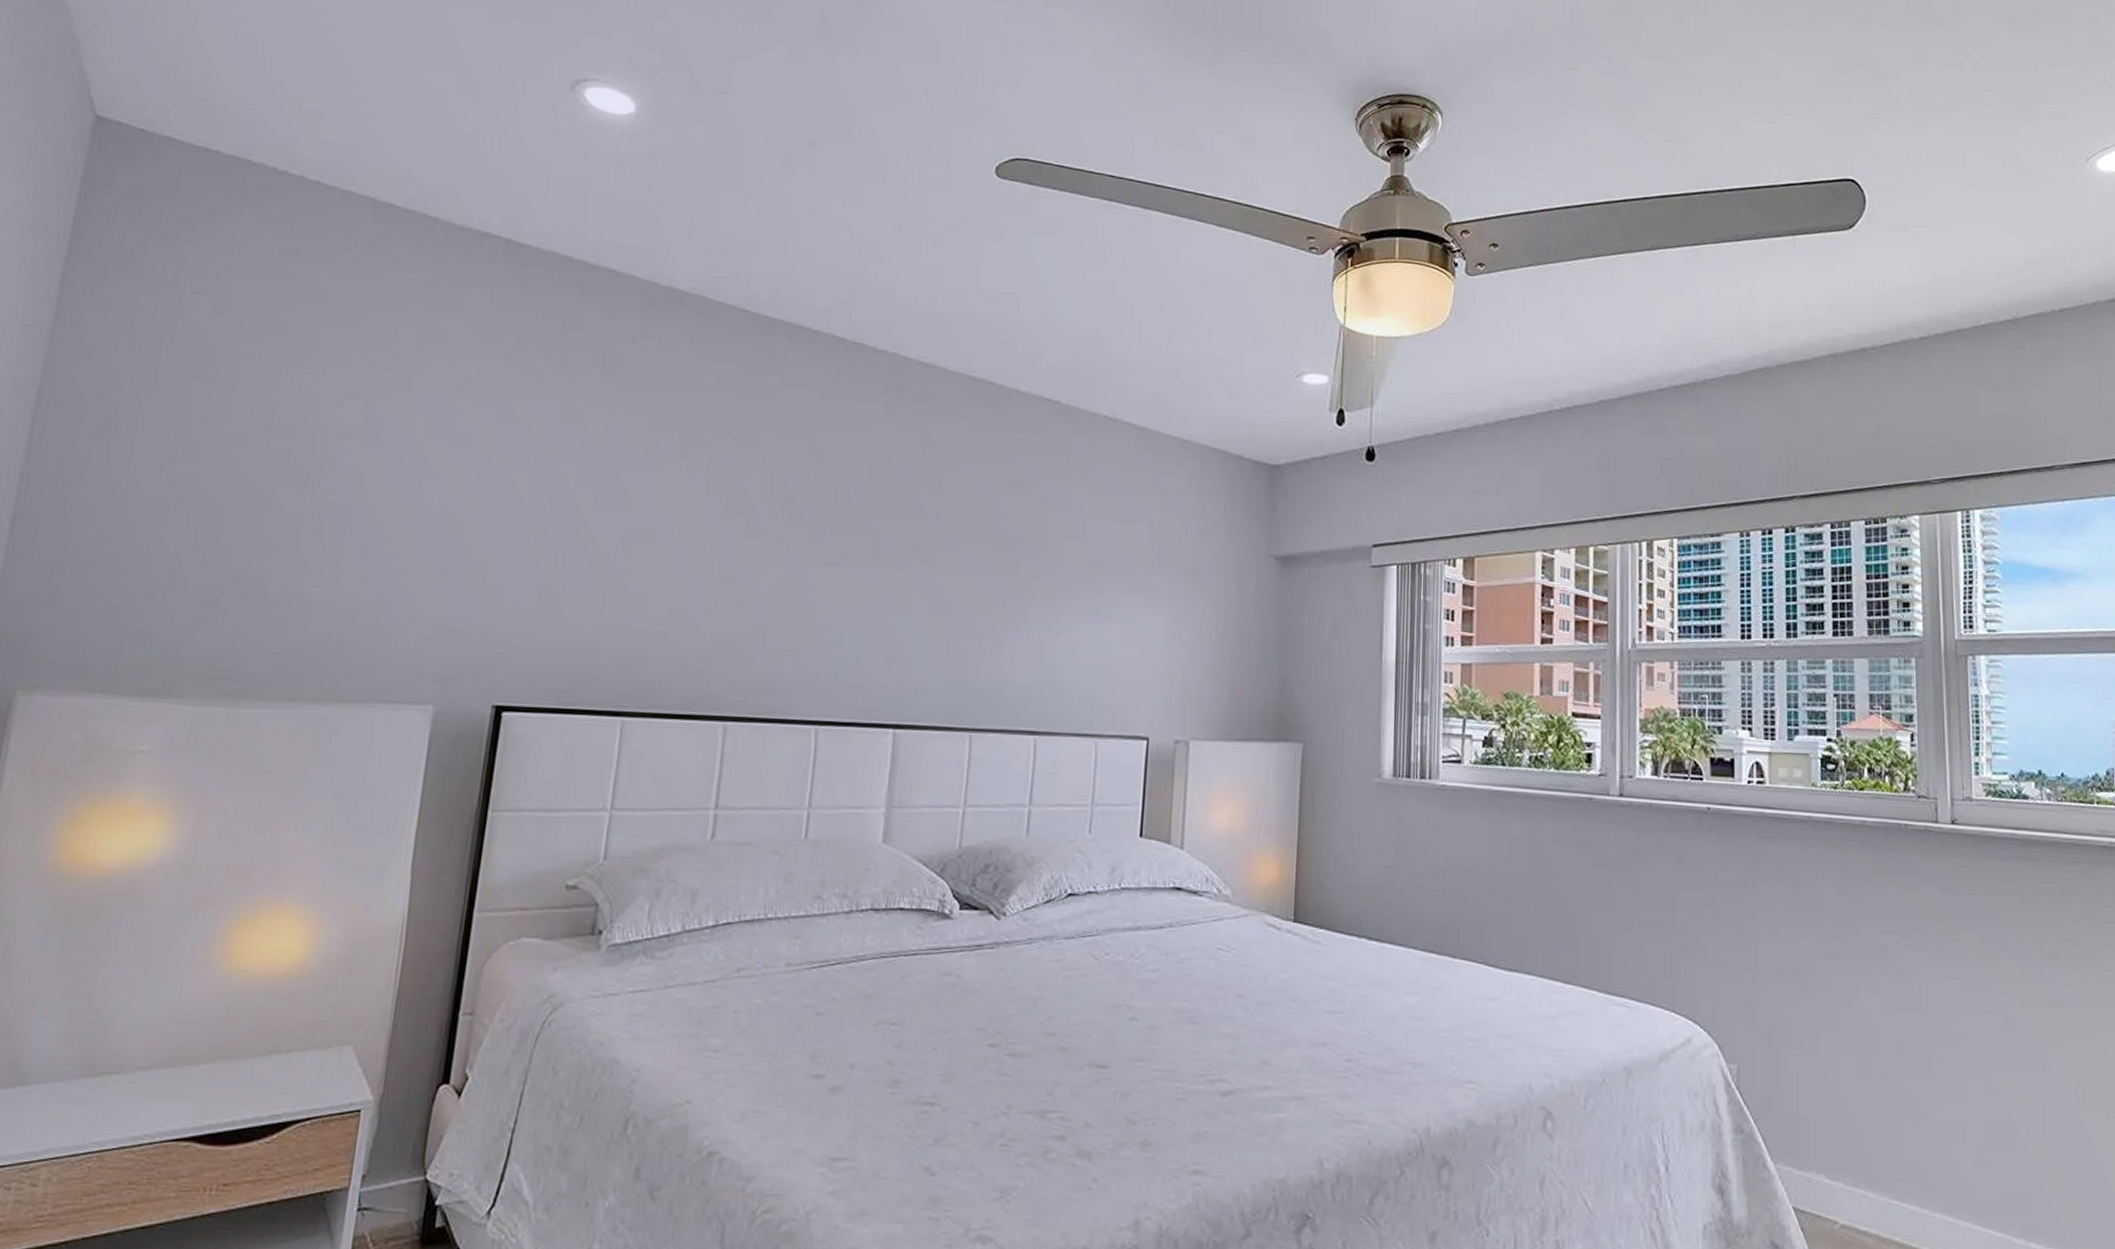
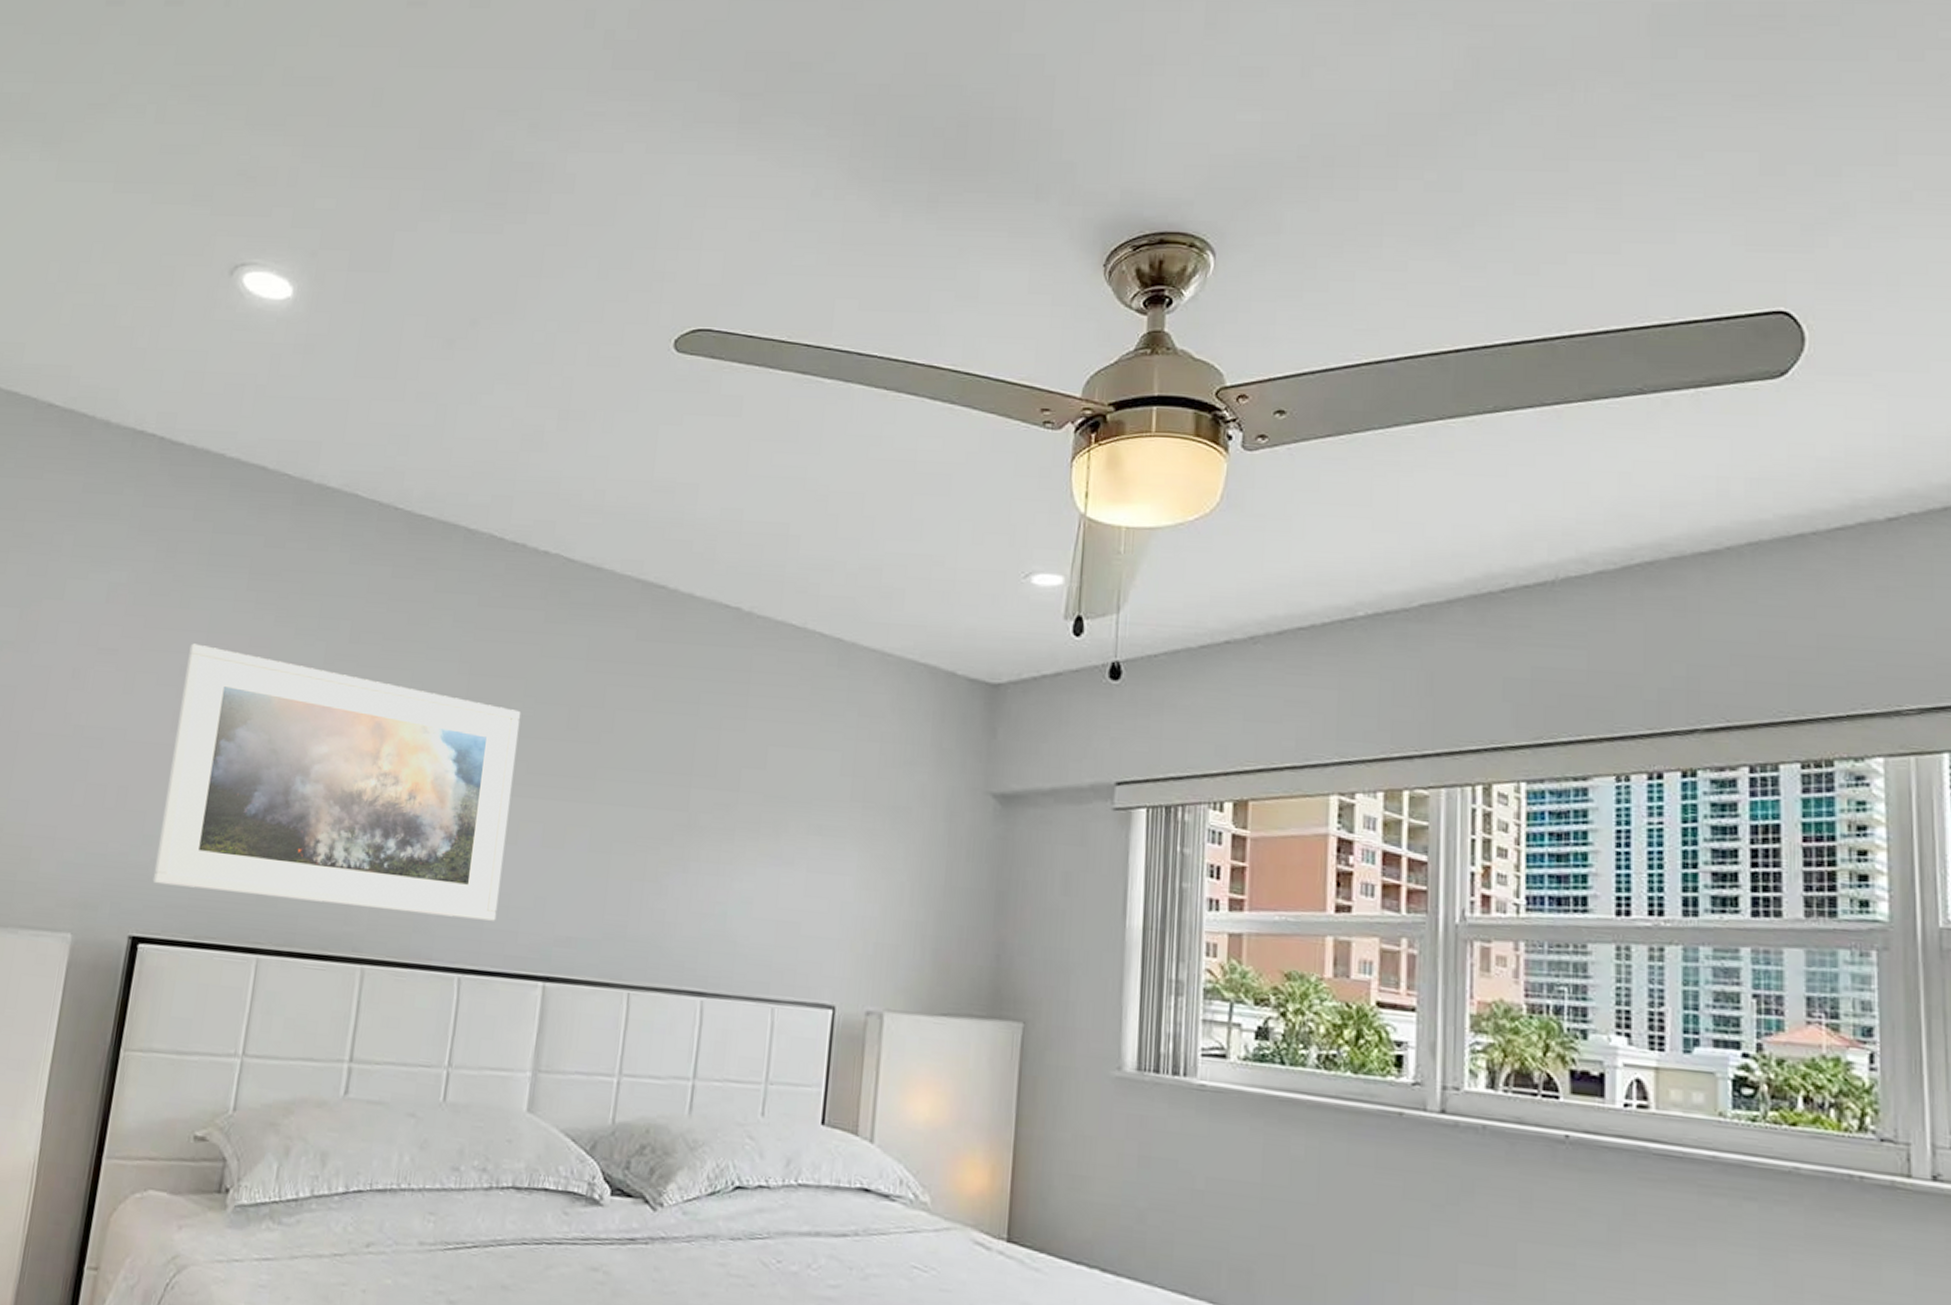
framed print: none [514,432,867,678] -> present [152,643,521,921]

